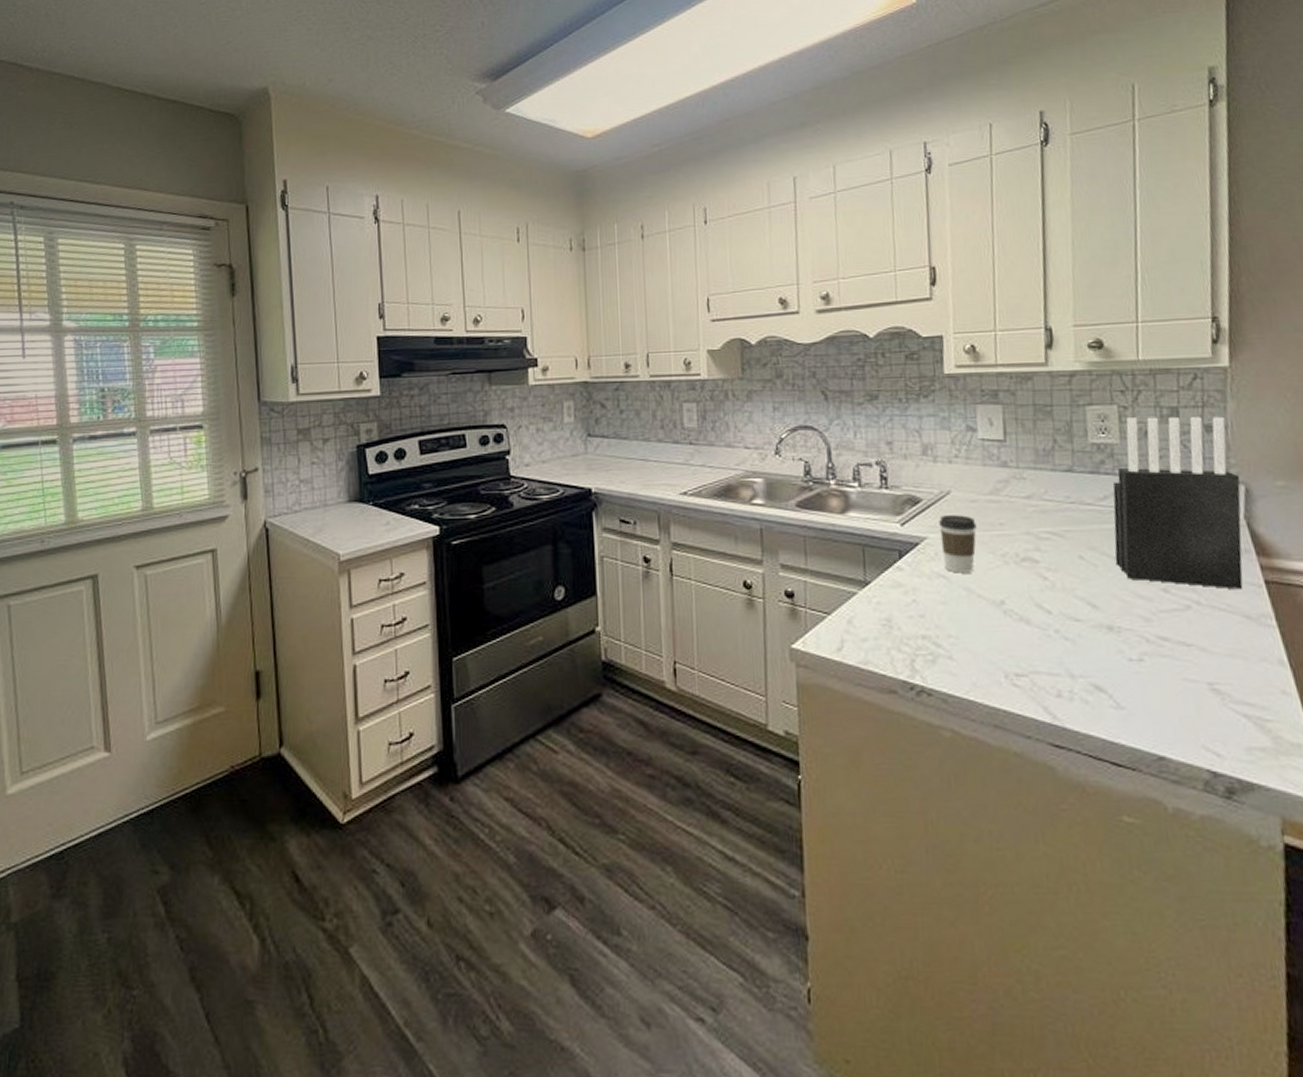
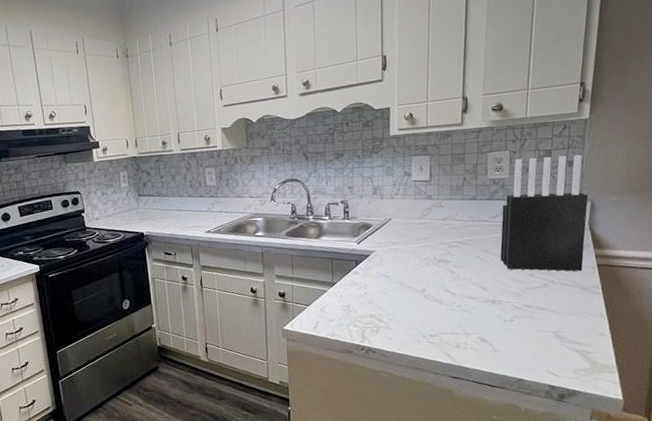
coffee cup: present [939,515,977,573] -> none [383,234,409,273]

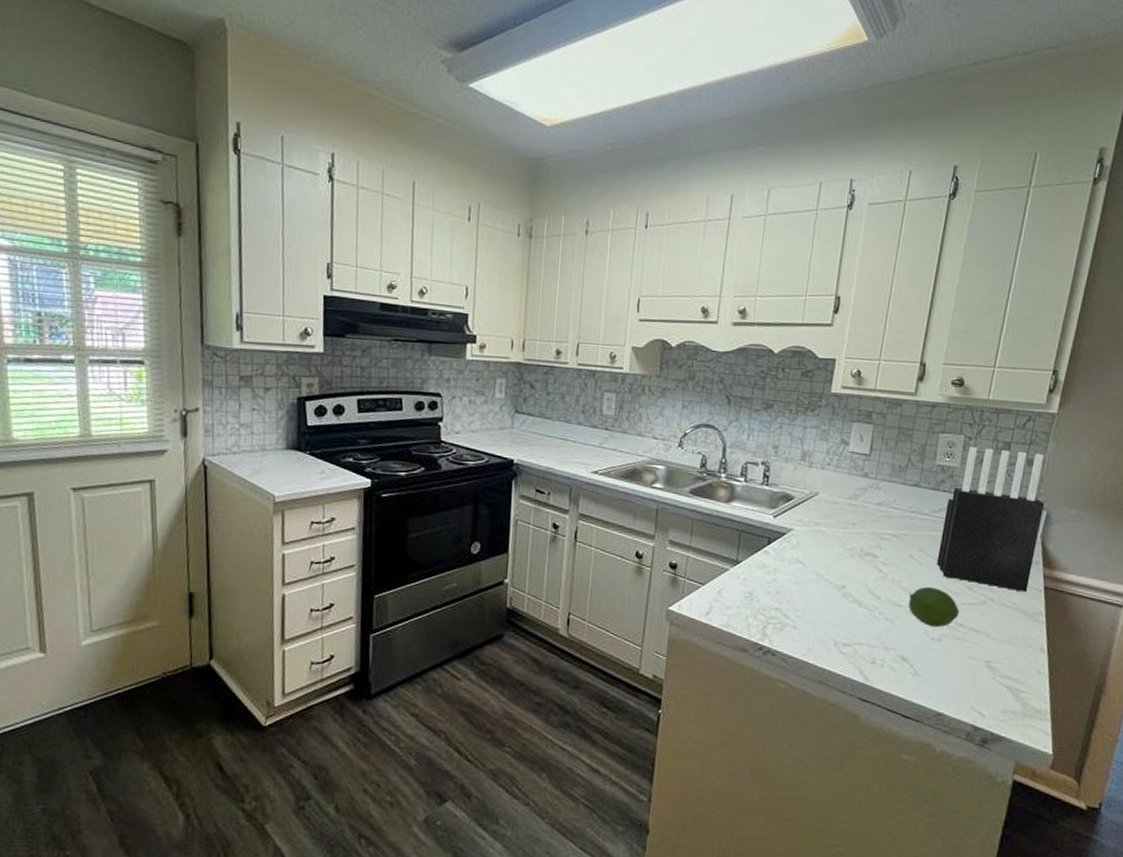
fruit: none [481,279,526,311] -> present [909,586,959,628]

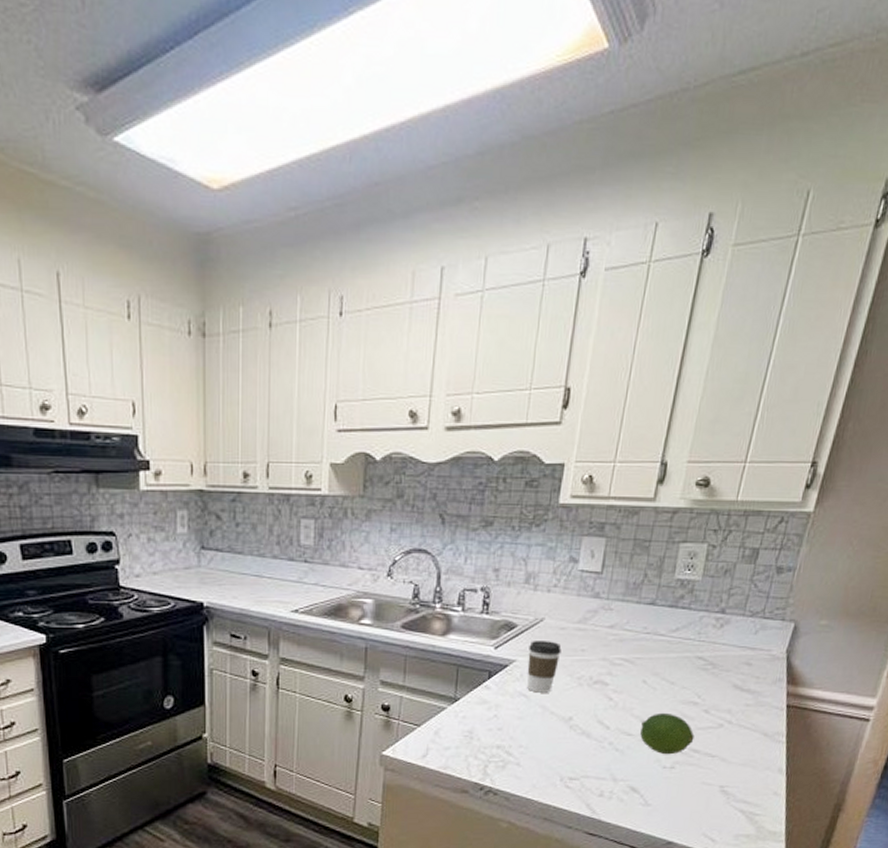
coffee cup: none [803,512,835,561] -> present [527,641,562,693]
knife block: present [936,447,1045,592] -> none [672,556,796,712]

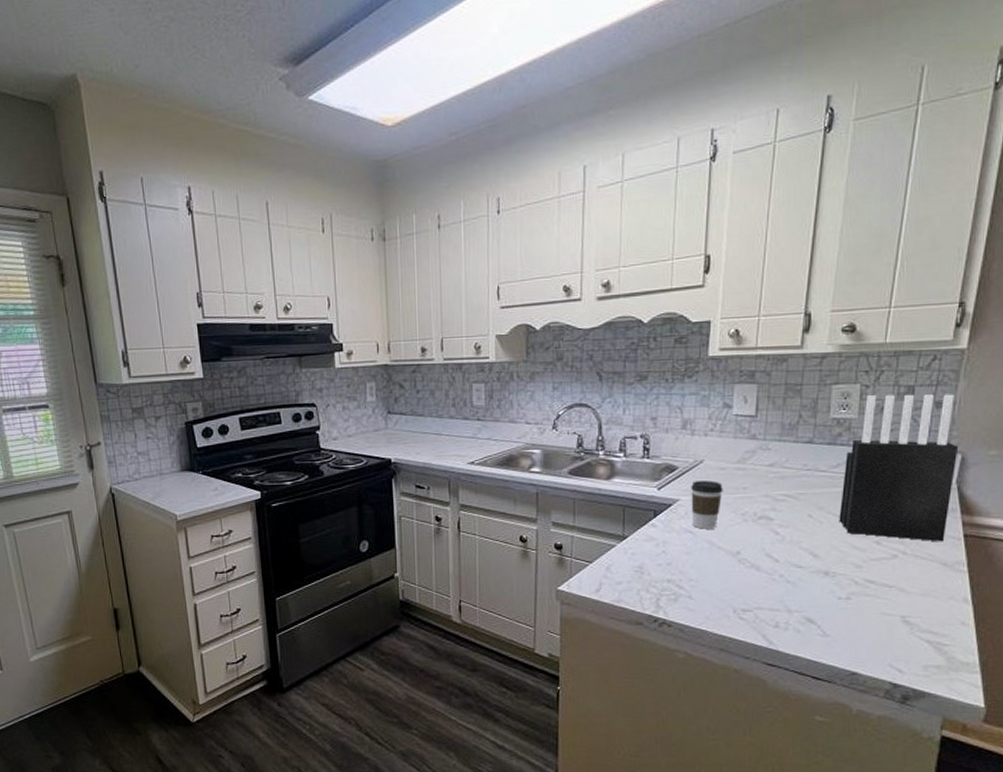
fruit: present [640,712,695,755] -> none [811,545,868,586]
knife block: none [672,556,796,712] -> present [839,394,959,542]

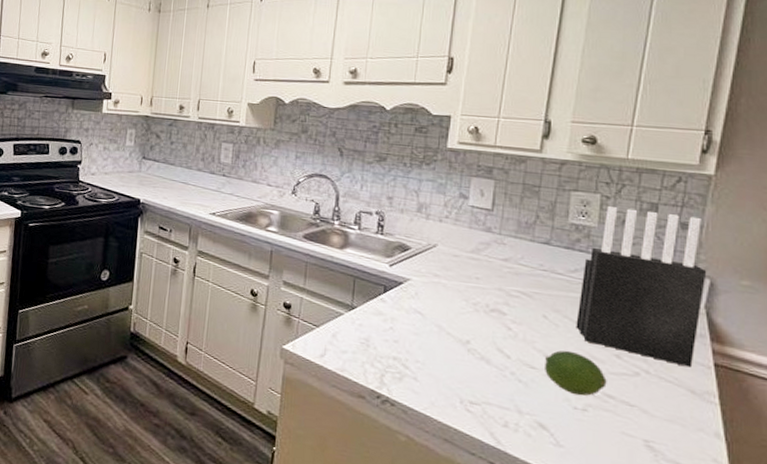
coffee cup: present [691,480,723,529] -> none [421,263,455,314]
fruit: none [811,545,868,586] -> present [545,350,607,396]

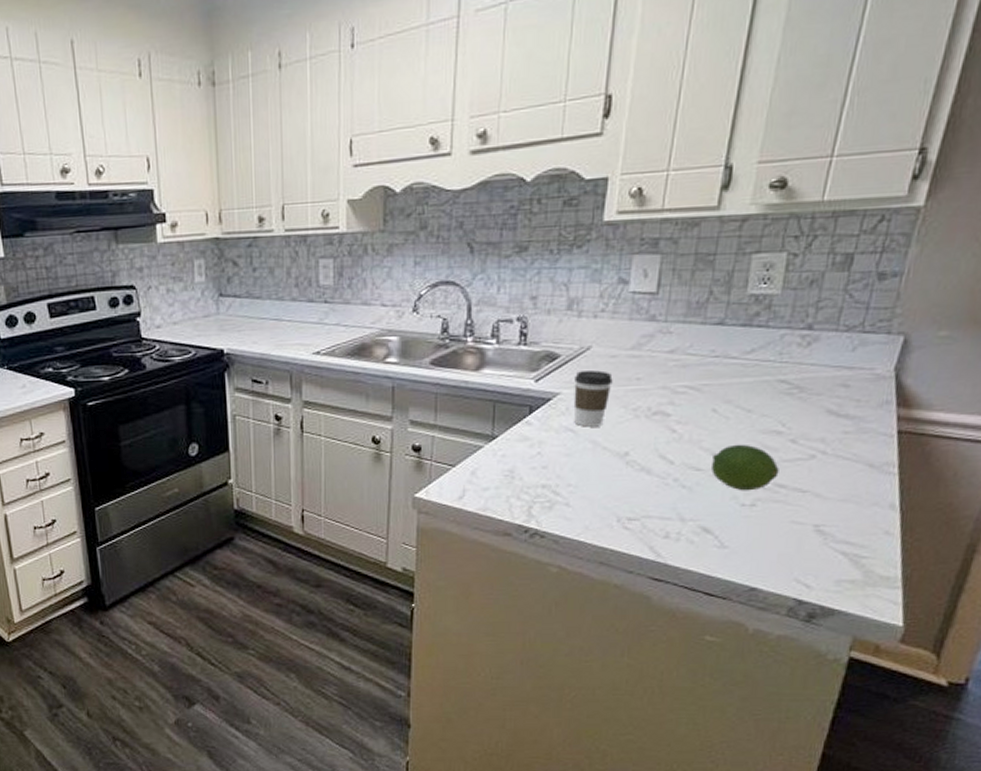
coffee cup: none [421,263,455,314] -> present [573,370,613,427]
knife block: present [576,206,707,368] -> none [748,262,903,440]

